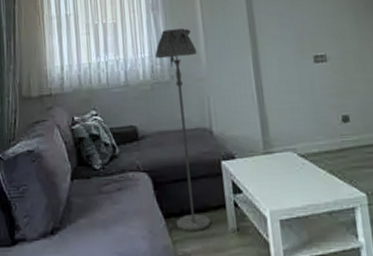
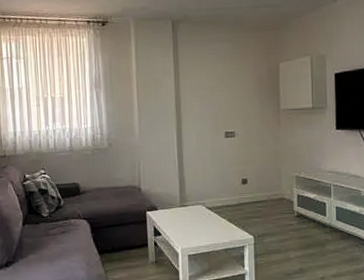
floor lamp: present [155,28,211,232] -> none [96,105,135,264]

